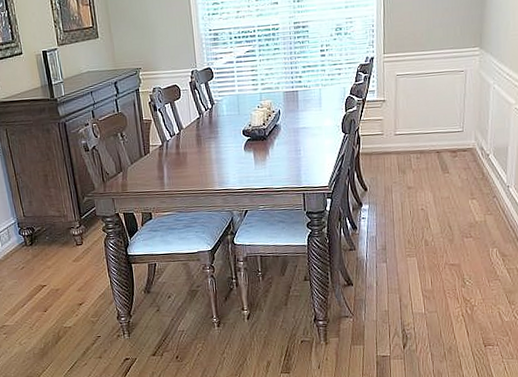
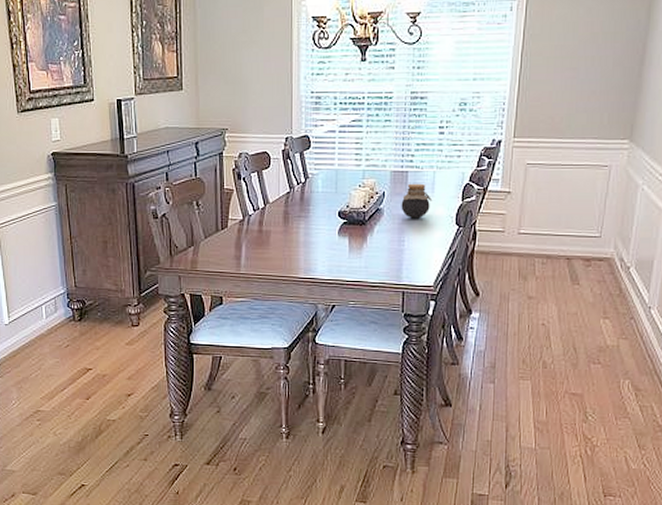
jar: none [294,100,321,131] -> present [401,183,433,219]

